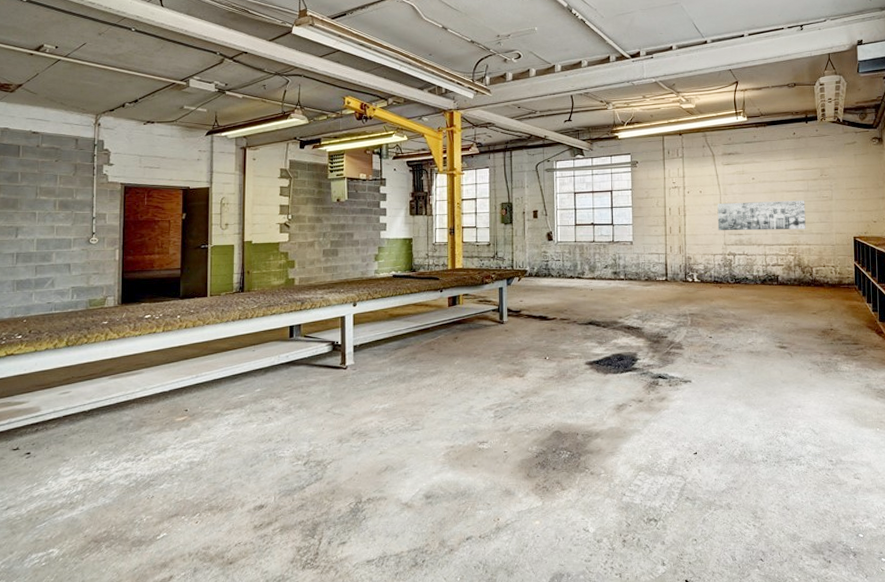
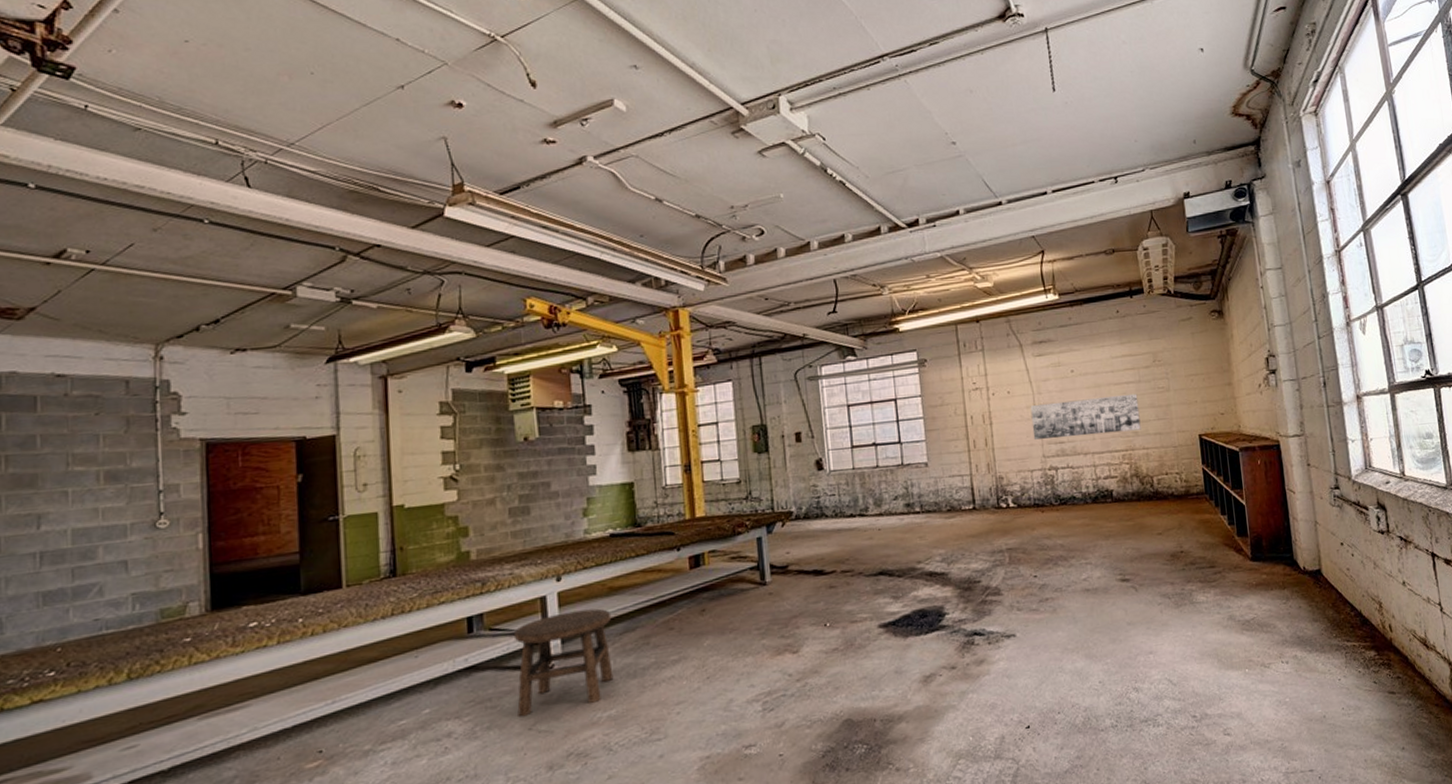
stool: none [320,329,390,402] -> present [515,608,614,718]

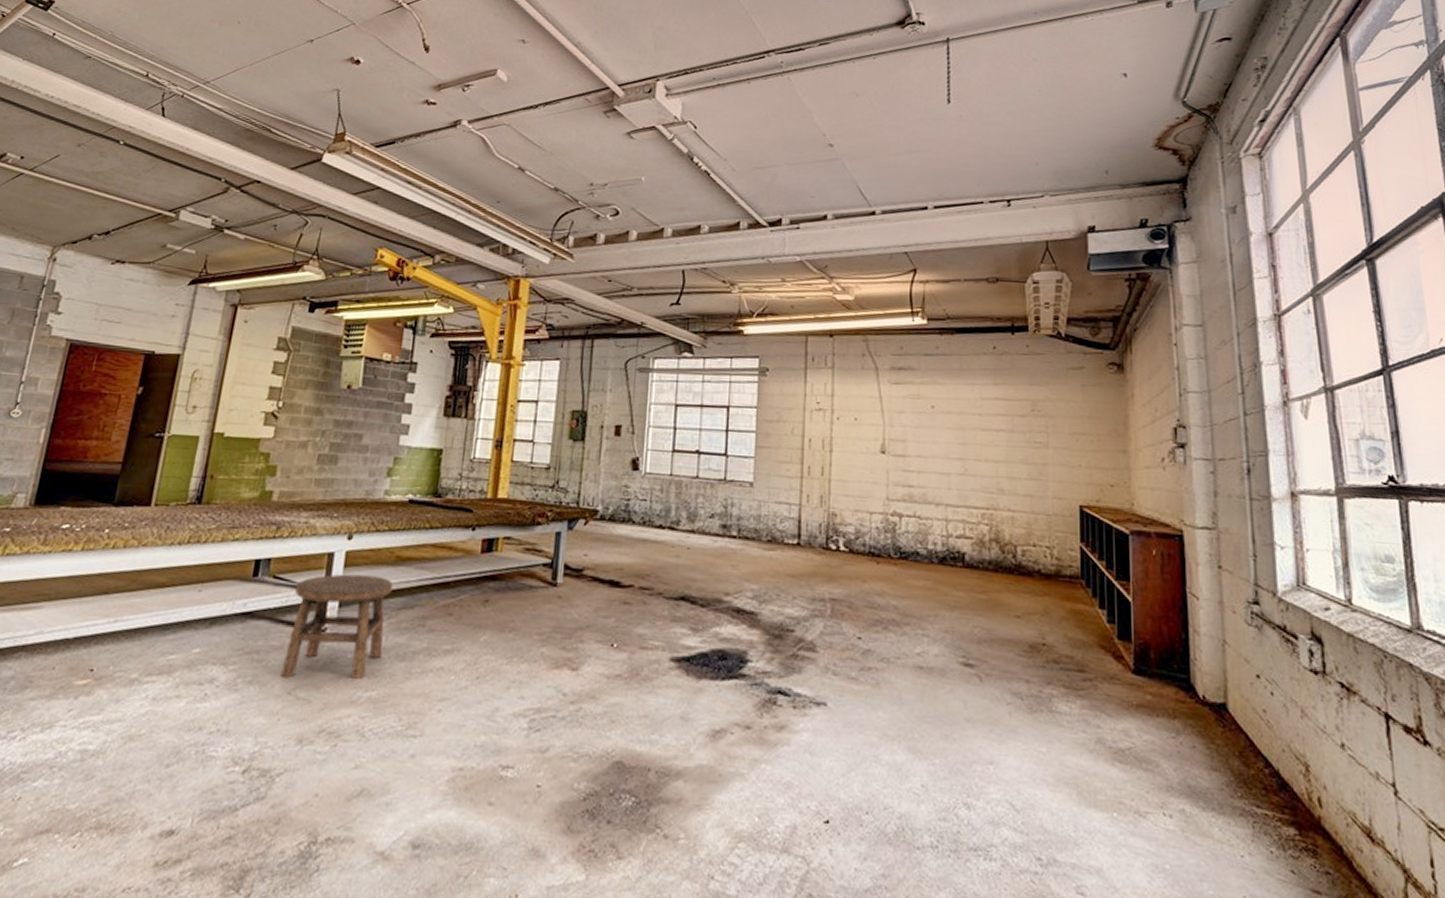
wall art: present [1030,393,1141,440] -> none [878,438,1008,488]

